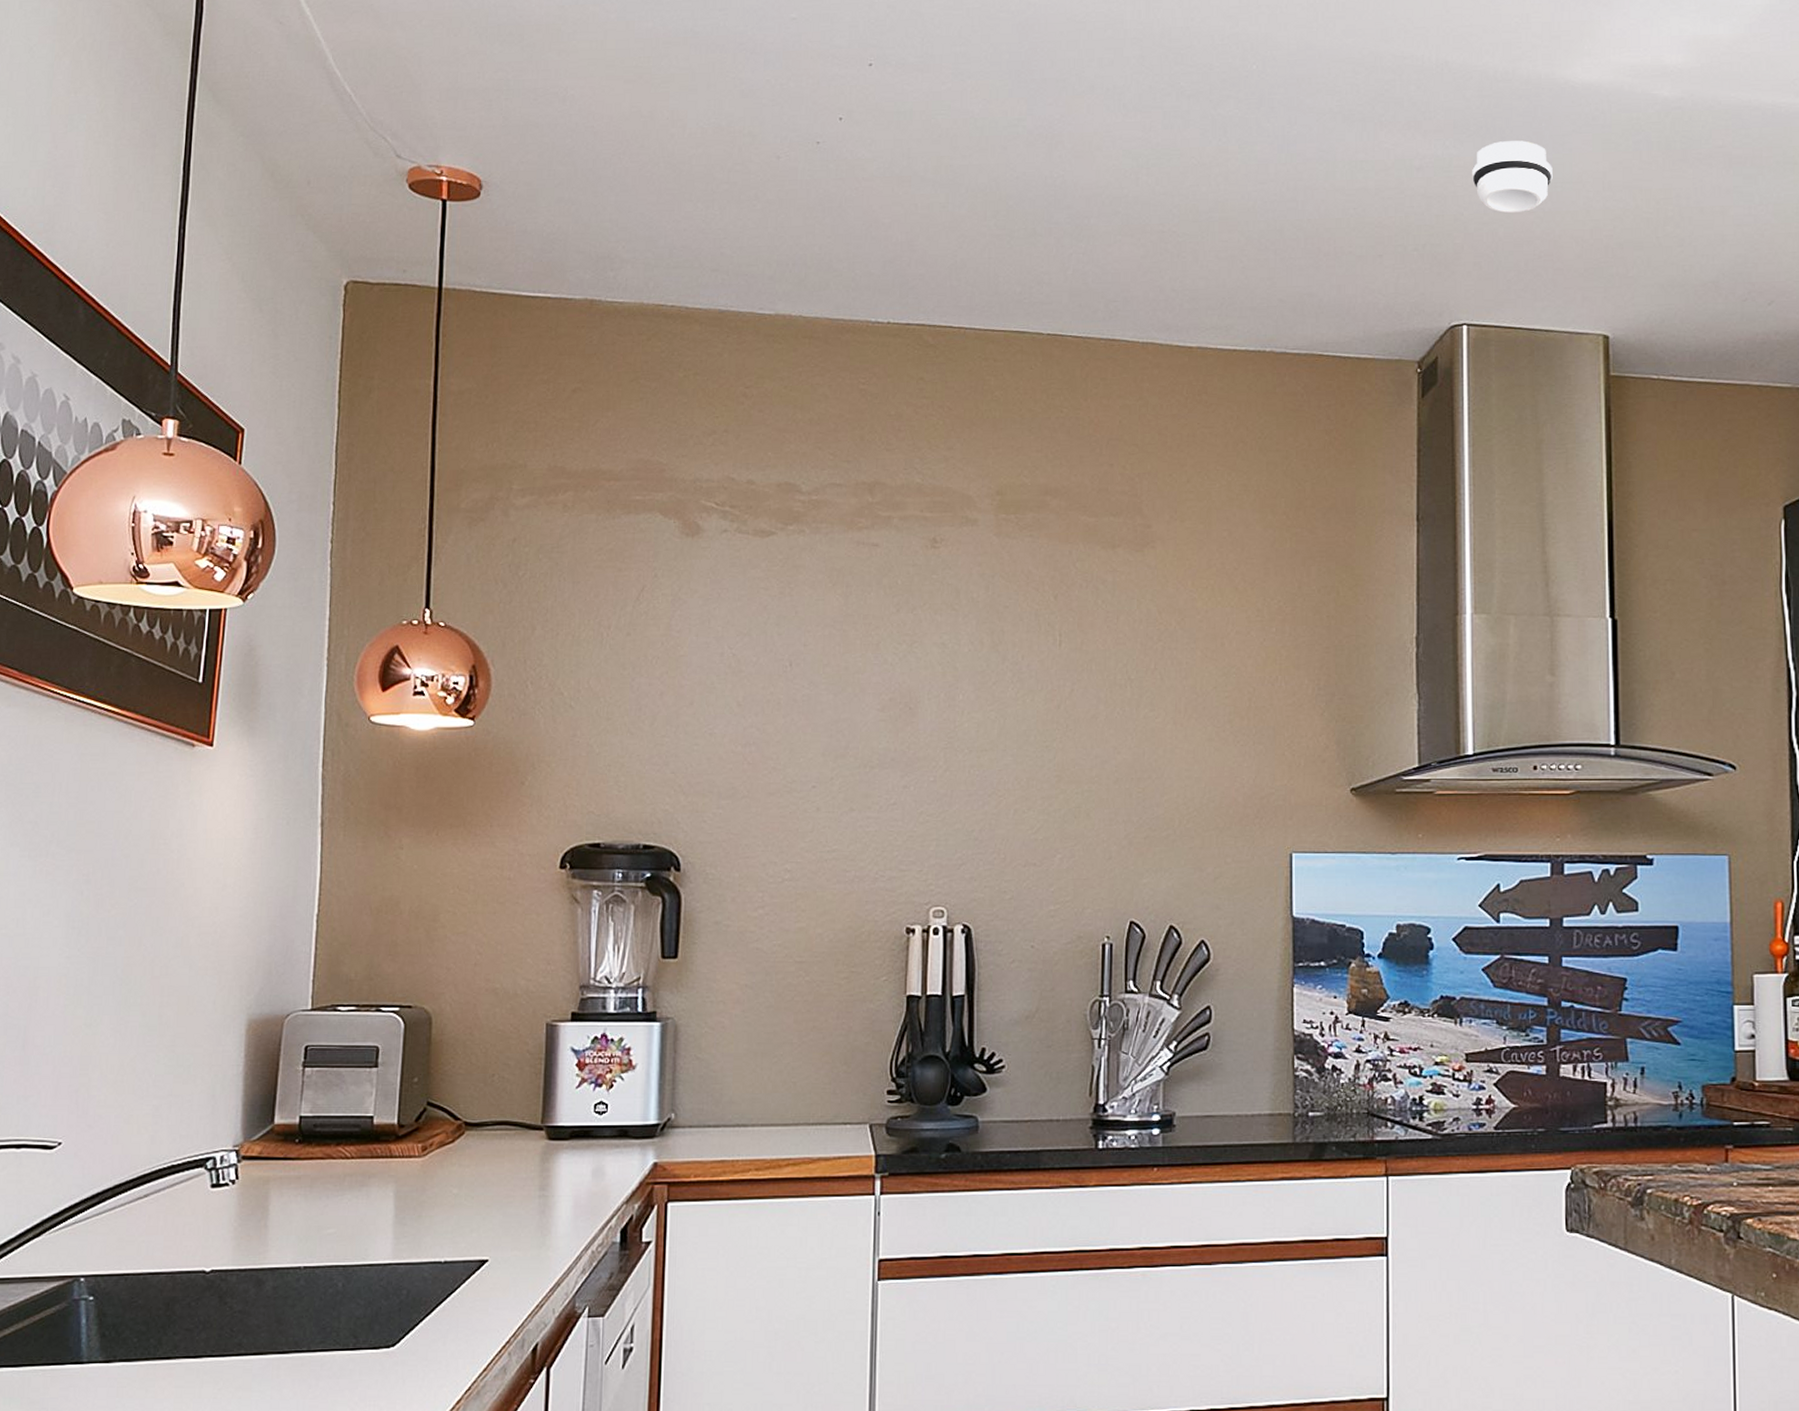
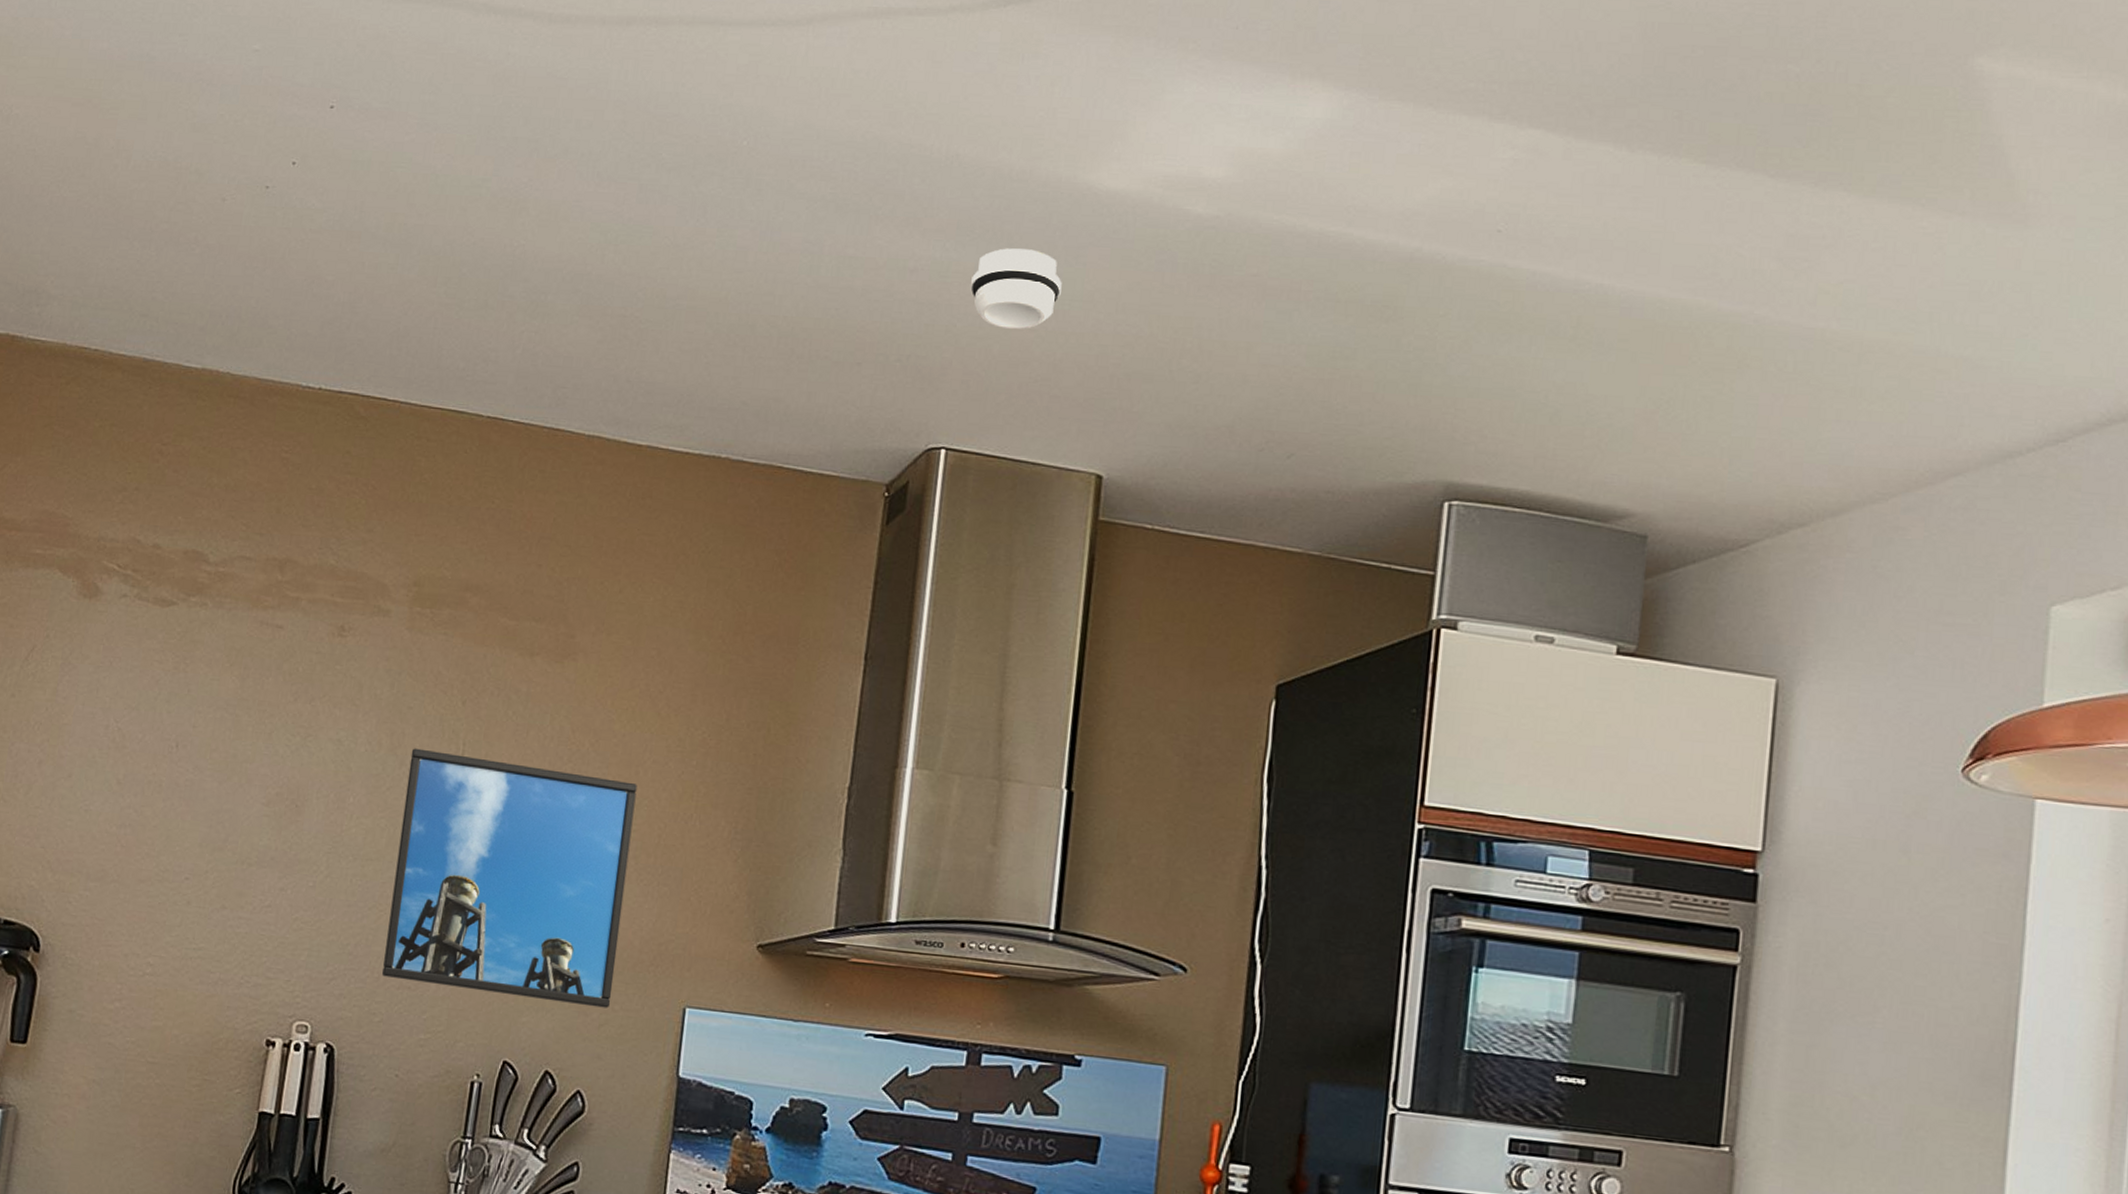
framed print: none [1007,643,1224,862] -> present [381,748,637,1008]

